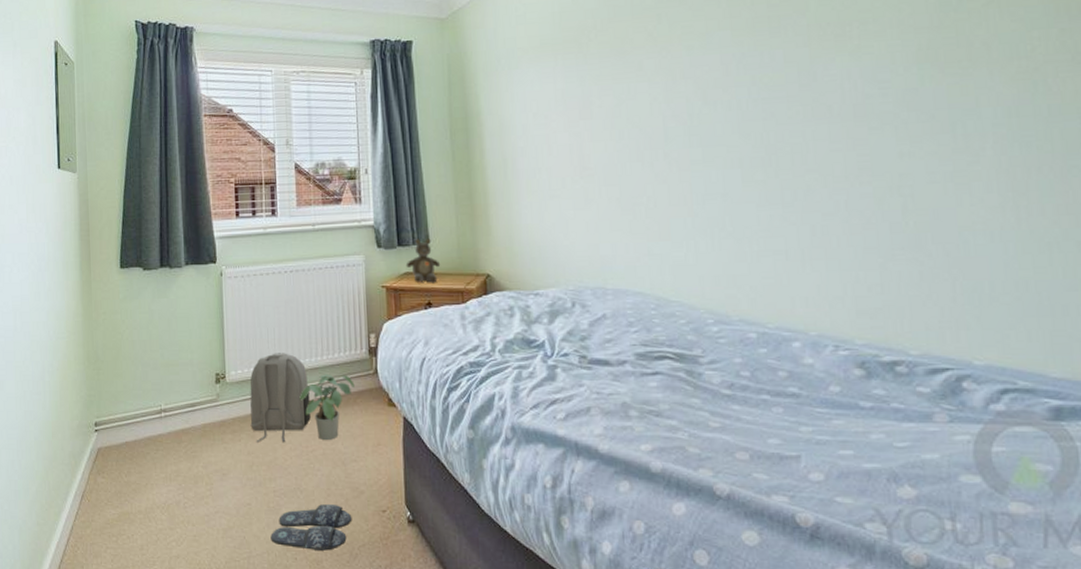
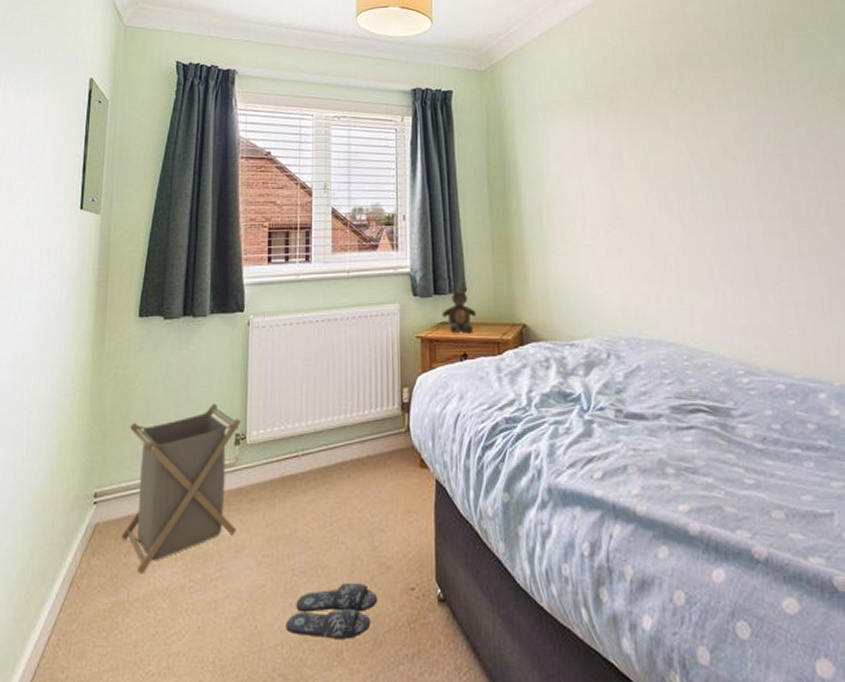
laundry basket: none [120,346,222,491] -> present [121,403,241,574]
backpack: present [250,353,311,443] -> none [270,410,337,513]
potted plant: present [299,374,355,440] -> none [326,433,385,507]

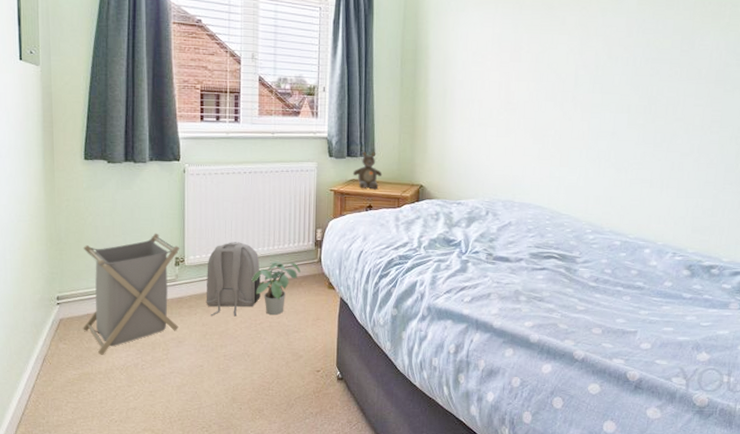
backpack: none [270,410,337,513] -> present [206,242,261,317]
slippers: present [286,583,378,639] -> none [219,366,291,402]
potted plant: none [326,433,385,507] -> present [251,261,301,315]

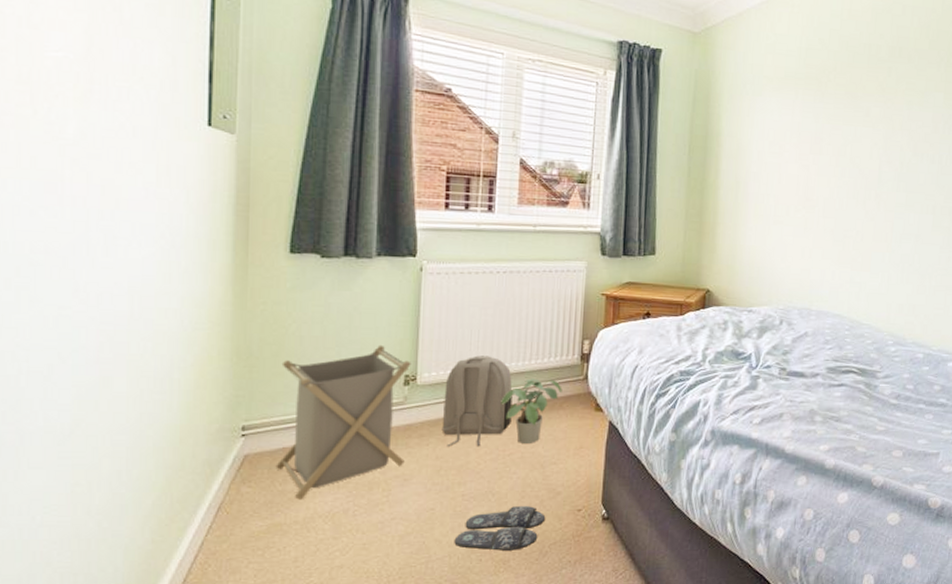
slippers: none [219,366,291,402] -> present [454,506,546,551]
teddy bear: present [352,151,383,190] -> none [628,250,664,294]

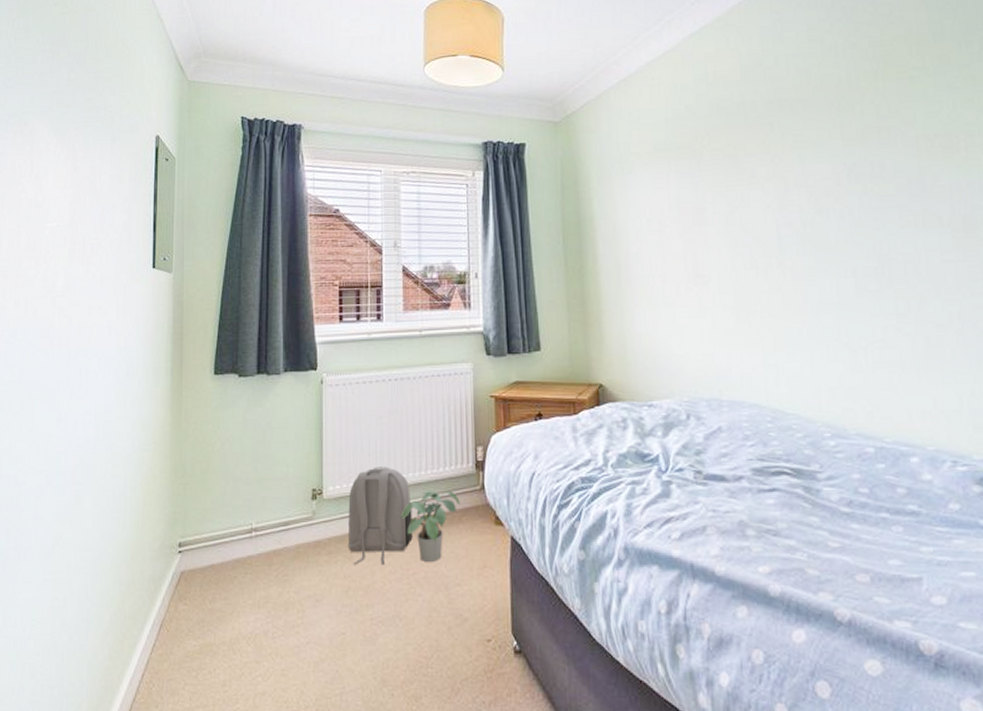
laundry basket: present [276,344,411,500] -> none [206,459,317,619]
slippers: present [454,506,546,551] -> none [366,633,455,685]

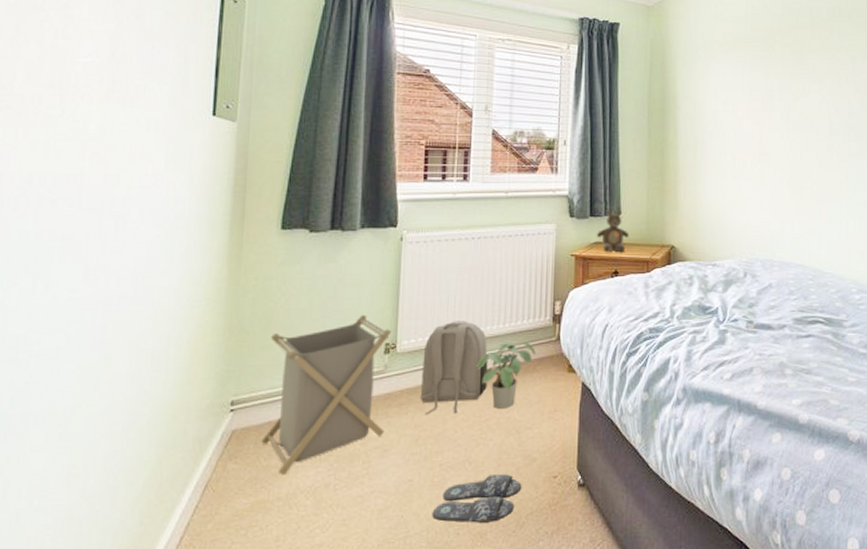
laundry basket: none [206,459,317,619] -> present [261,314,392,475]
slippers: none [366,633,455,685] -> present [432,474,522,523]
teddy bear: none [515,346,552,393] -> present [596,210,630,253]

